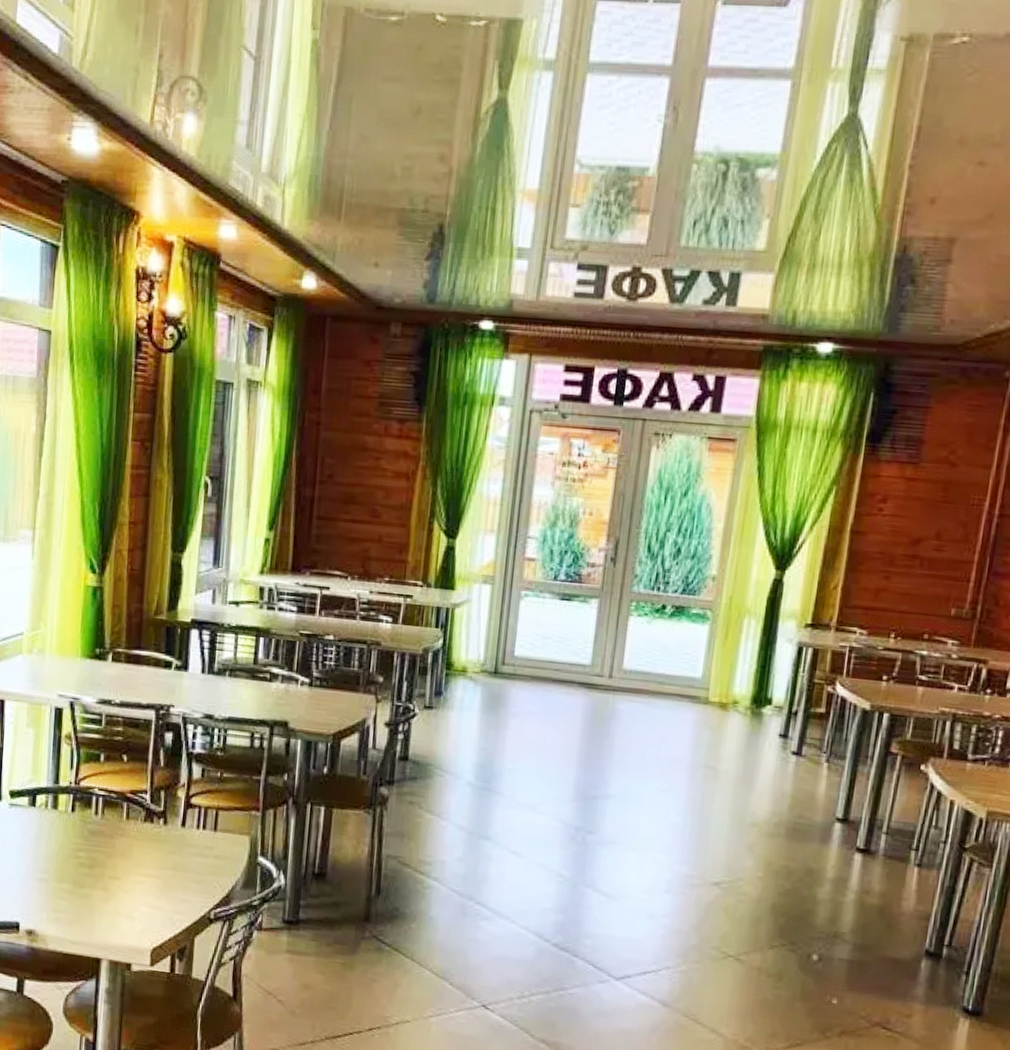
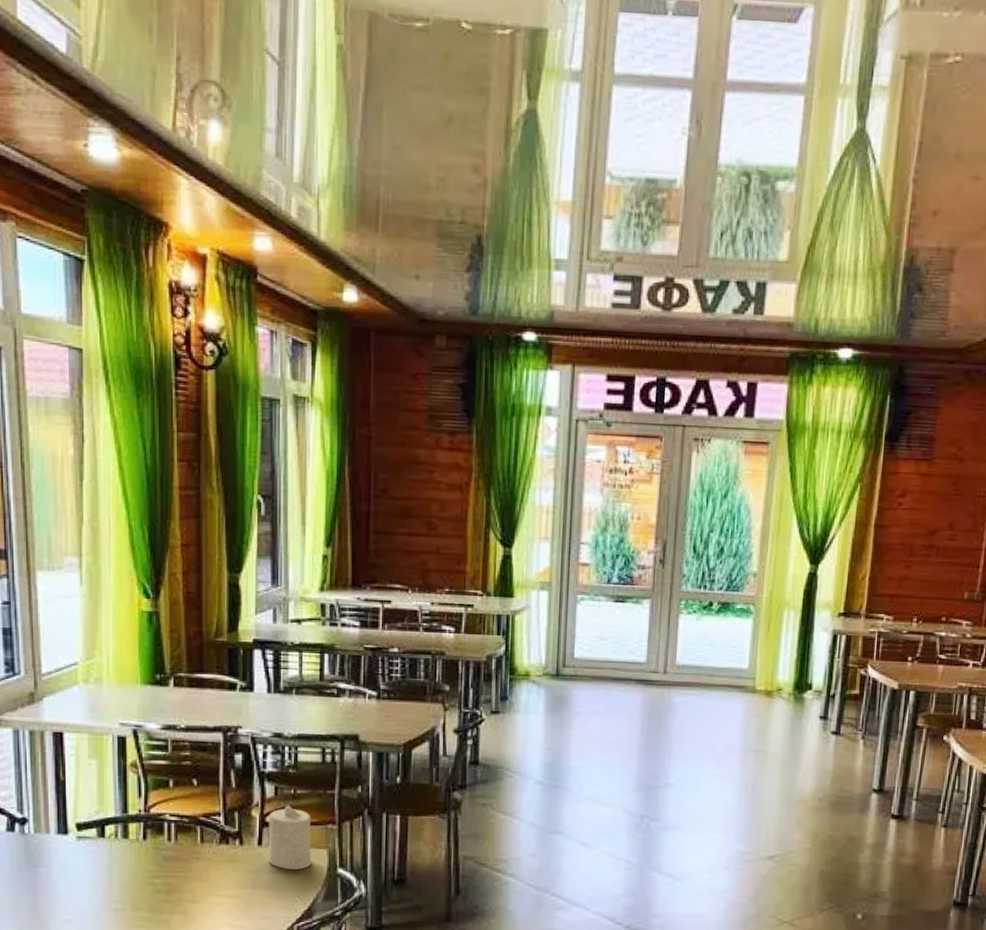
candle: none [190,787,236,855] -> present [268,804,312,870]

